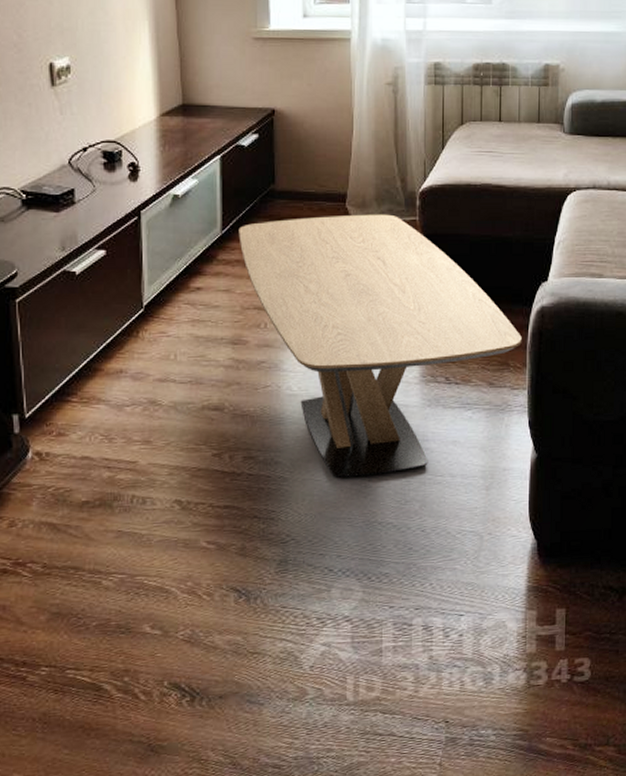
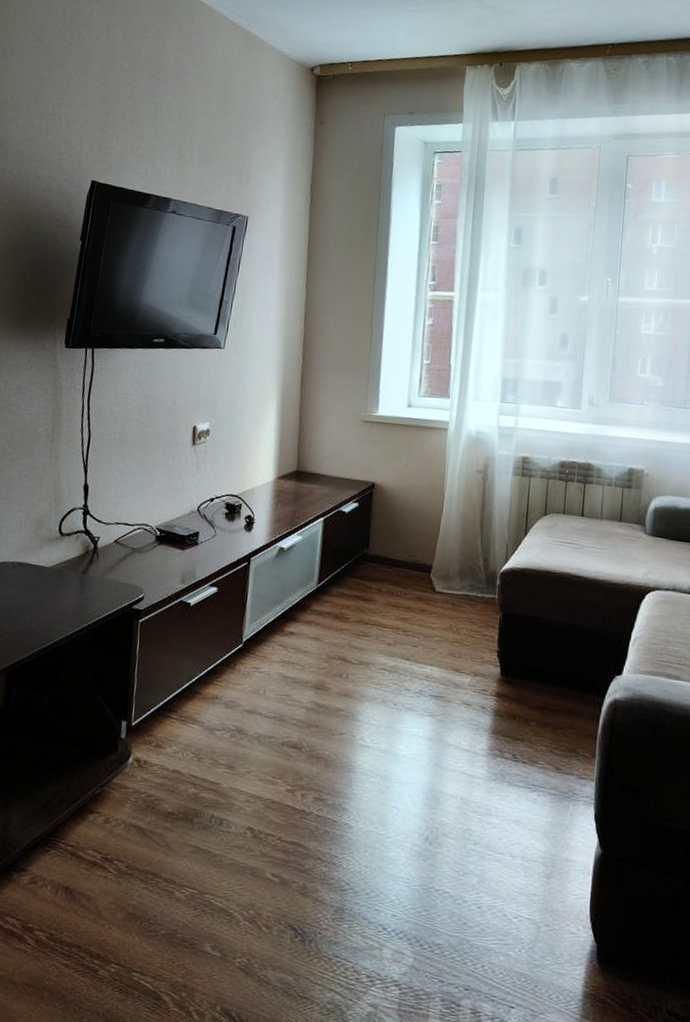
coffee table: present [238,214,522,477] -> none [331,581,592,842]

